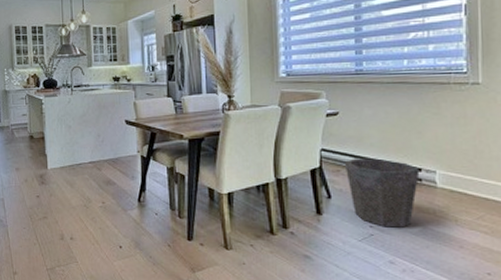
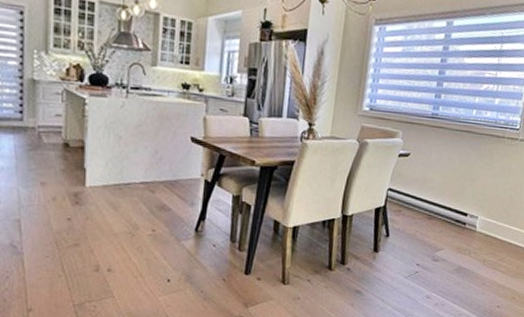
waste bin: present [344,158,420,228] -> none [406,200,466,266]

